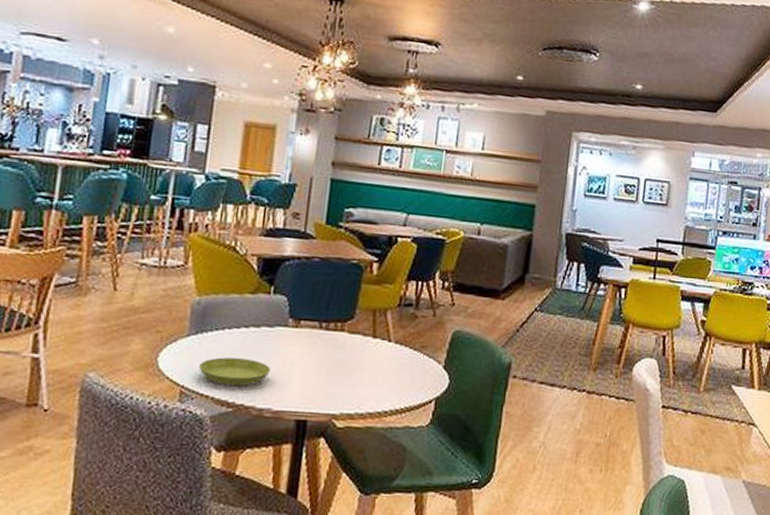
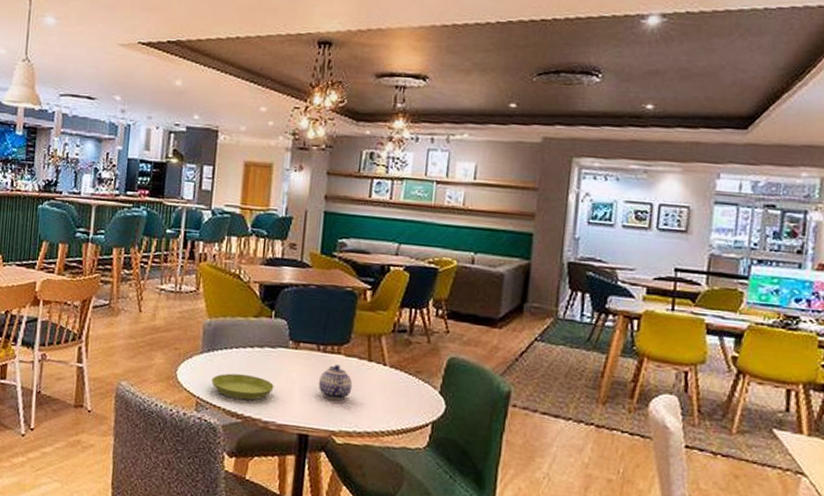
teapot: none [319,342,356,381] -> present [318,364,353,401]

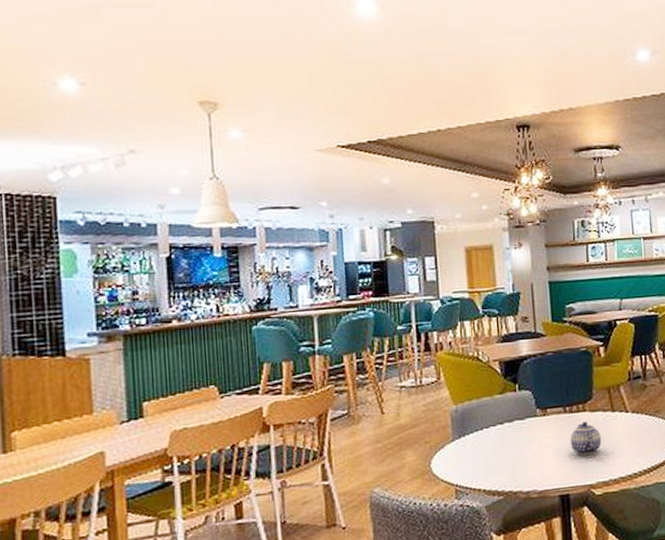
saucer: present [211,373,274,400] -> none [467,450,529,478]

